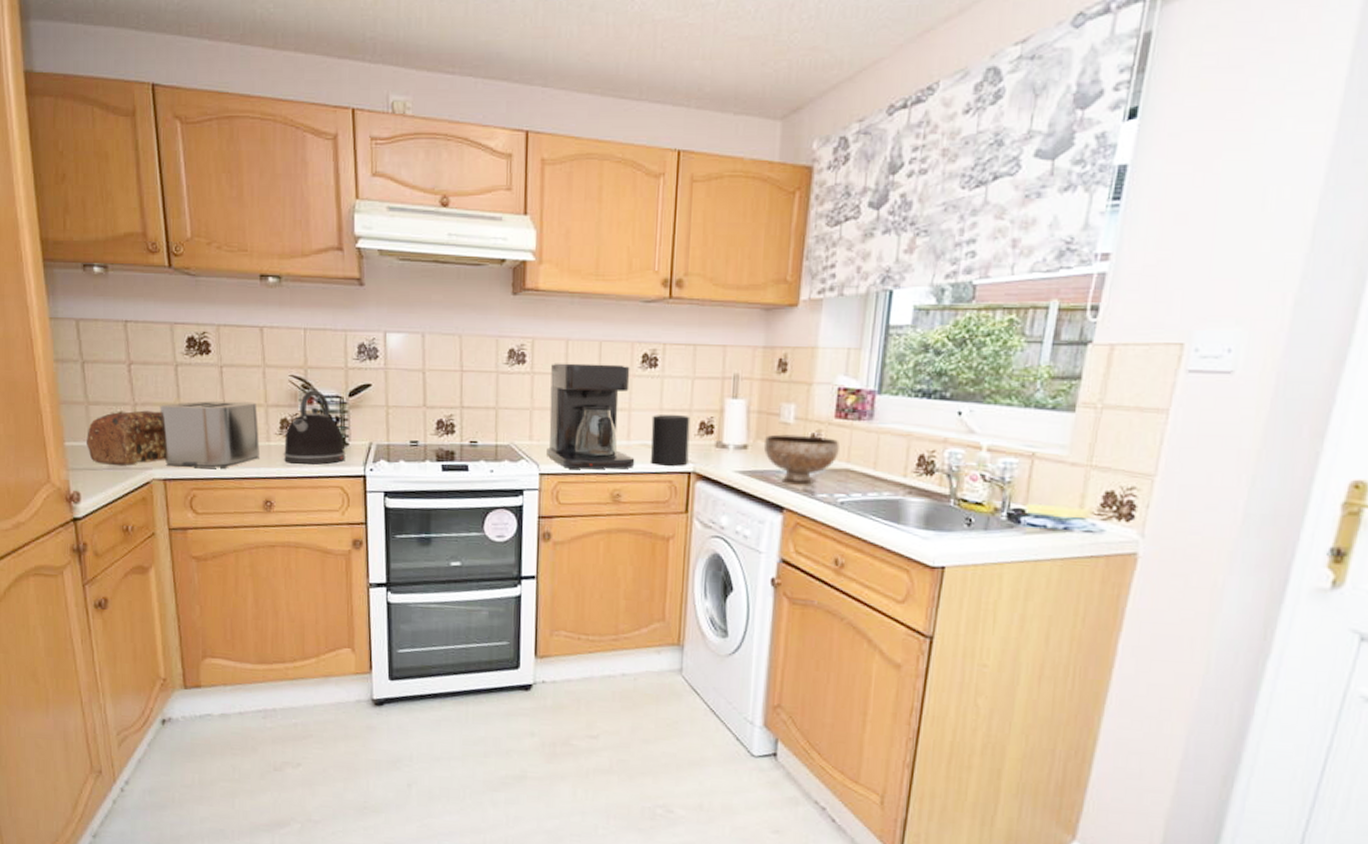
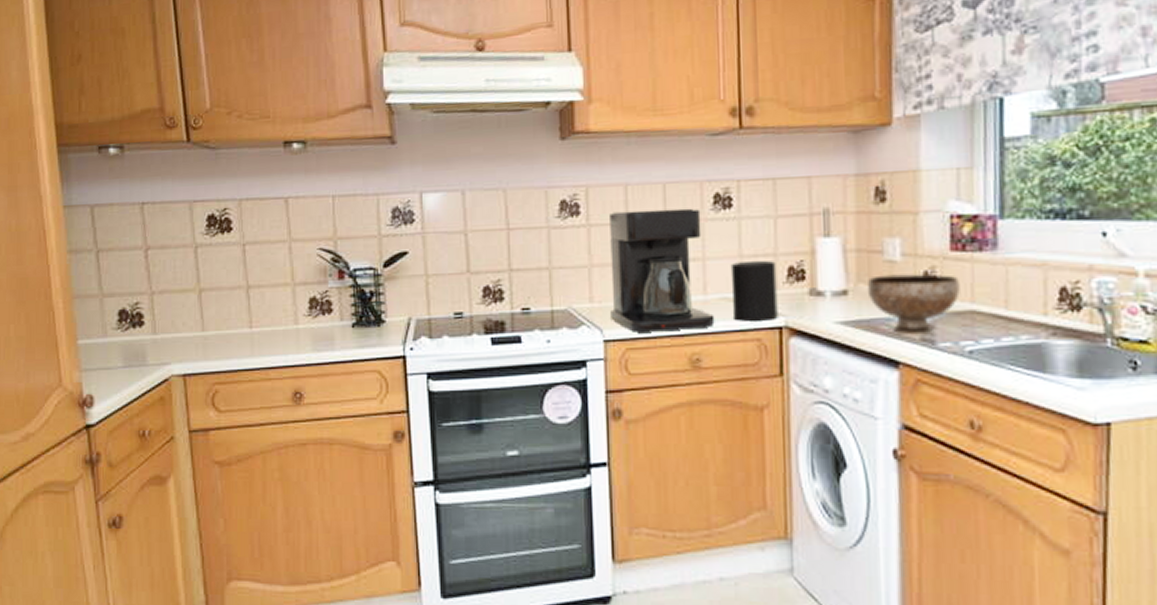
bread loaf: present [85,410,165,466] -> none [100,298,185,363]
toaster: present [159,400,260,469] -> none [178,281,287,361]
kettle: present [283,390,346,465] -> none [313,263,382,347]

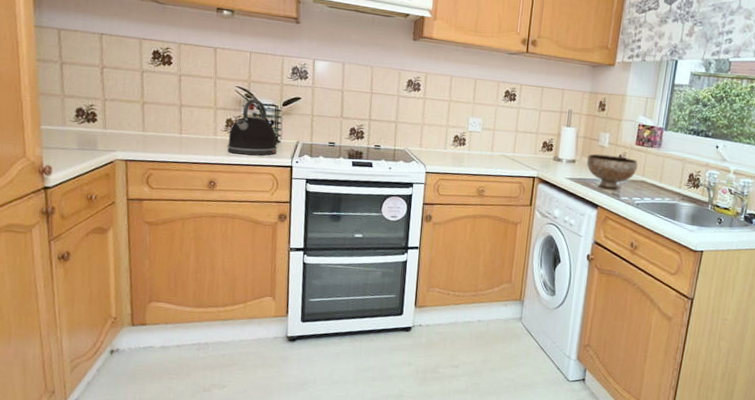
kettle: none [313,263,382,347] -> present [227,98,277,156]
coffee maker: present [610,208,715,334] -> none [432,92,496,172]
pen holder: present [730,260,778,321] -> none [507,134,537,172]

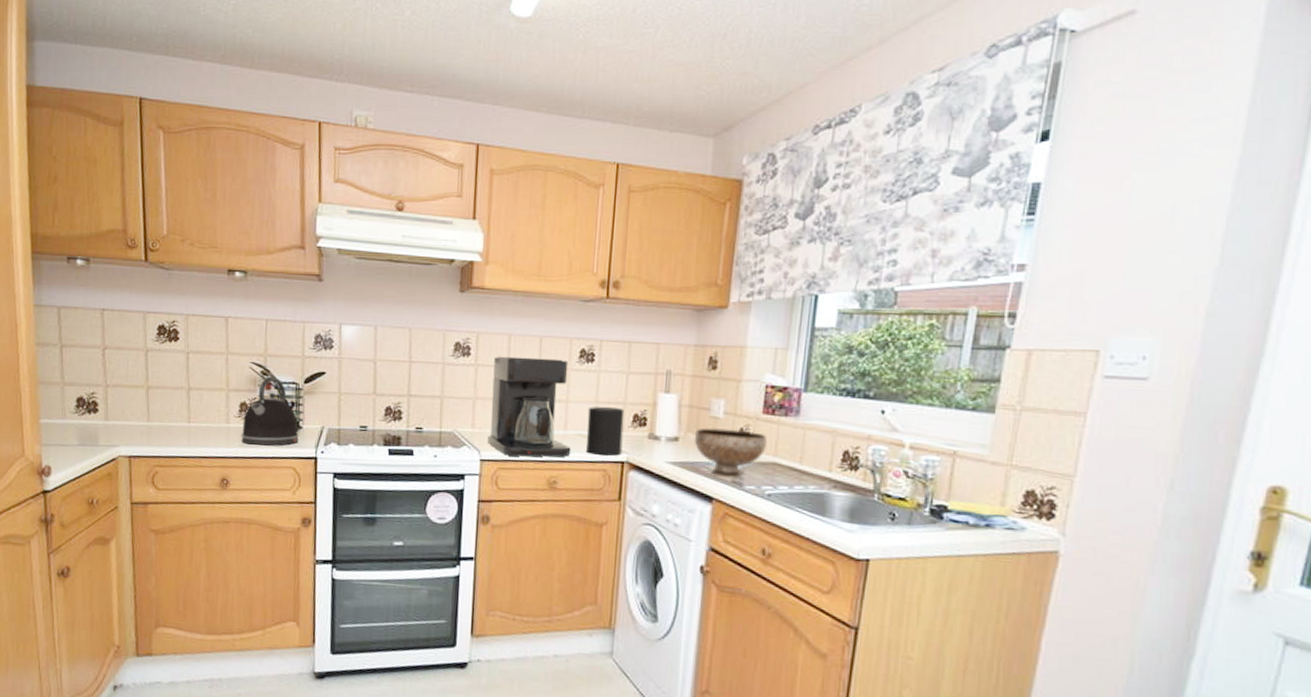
coffee maker: none [432,92,496,172] -> present [488,356,571,457]
pen holder: none [507,134,537,172] -> present [586,406,625,456]

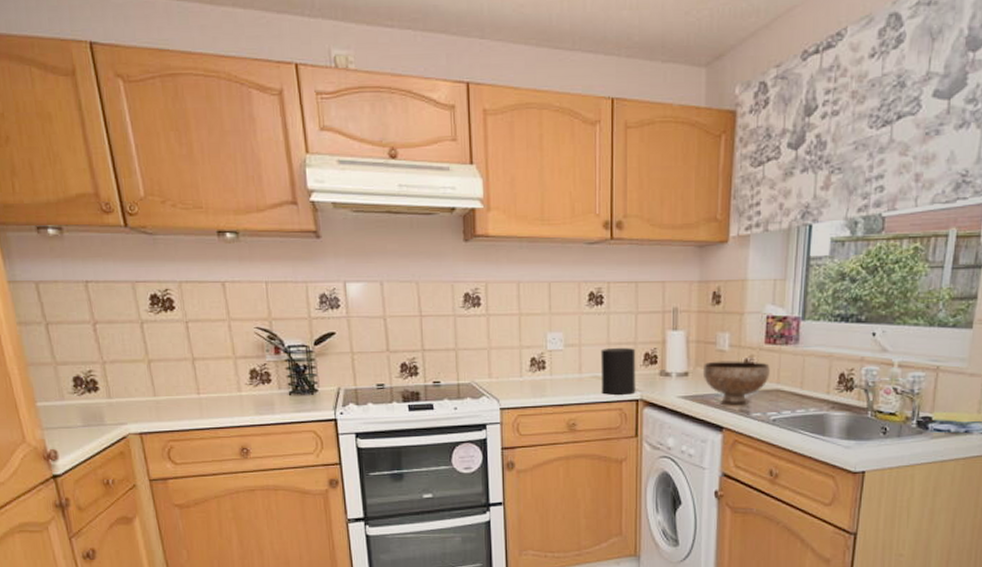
kettle: present [241,376,299,446] -> none [255,340,316,411]
coffee maker: present [488,356,571,457] -> none [505,303,587,404]

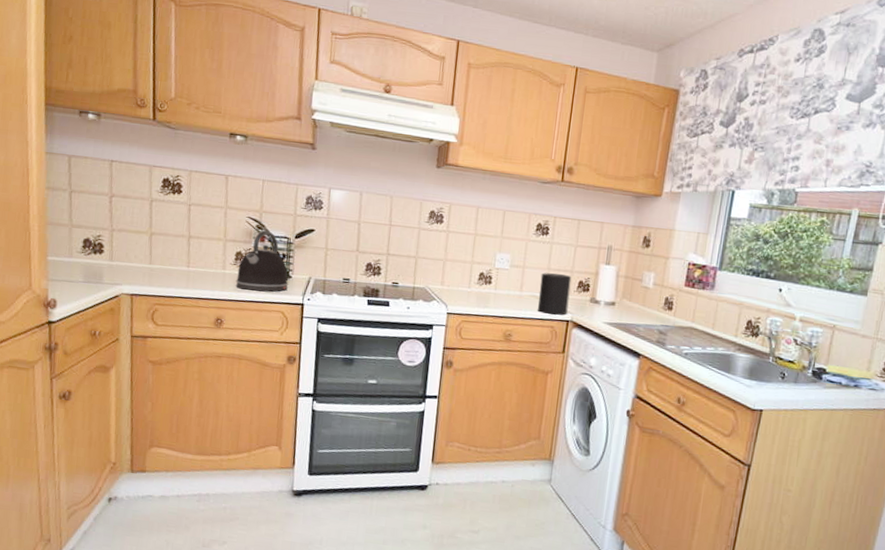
kettle: none [255,340,316,411] -> present [235,230,288,292]
bowl: present [702,361,770,406] -> none [627,295,687,338]

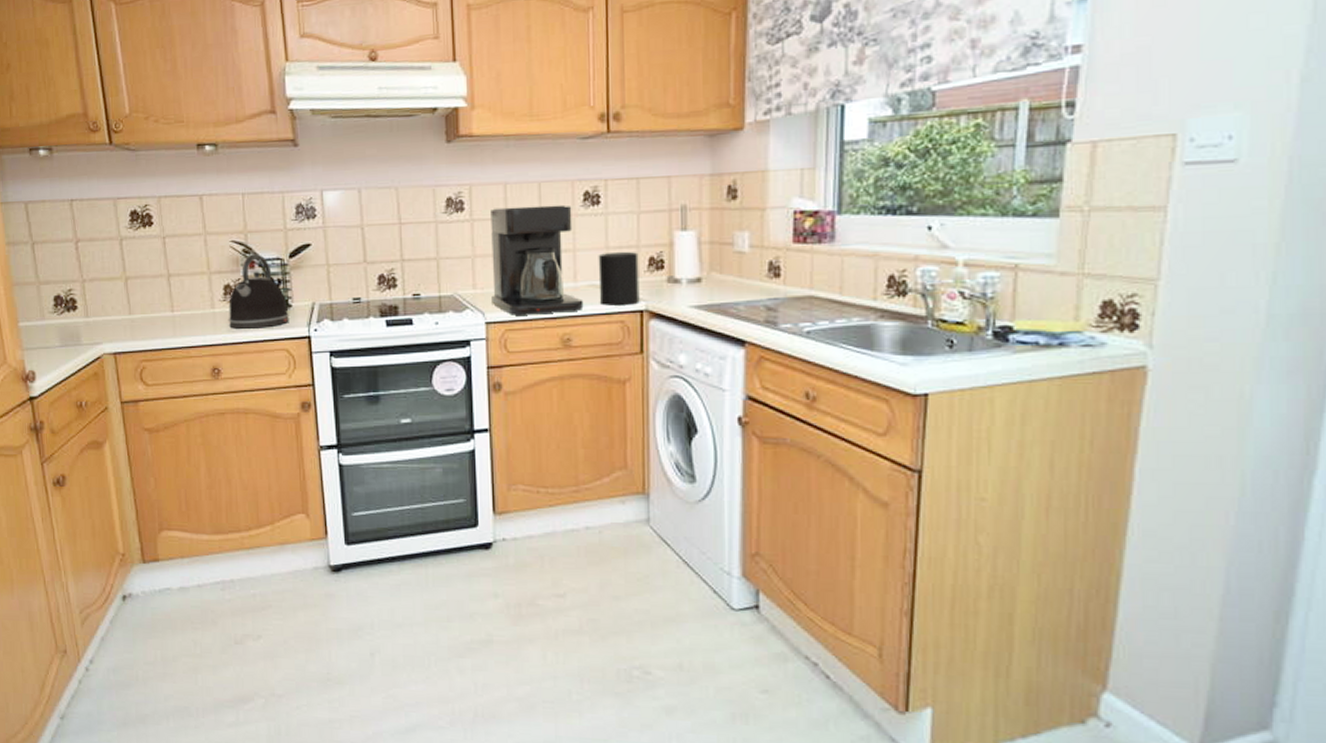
coffee maker: none [454,225,527,314] -> present [491,204,584,317]

